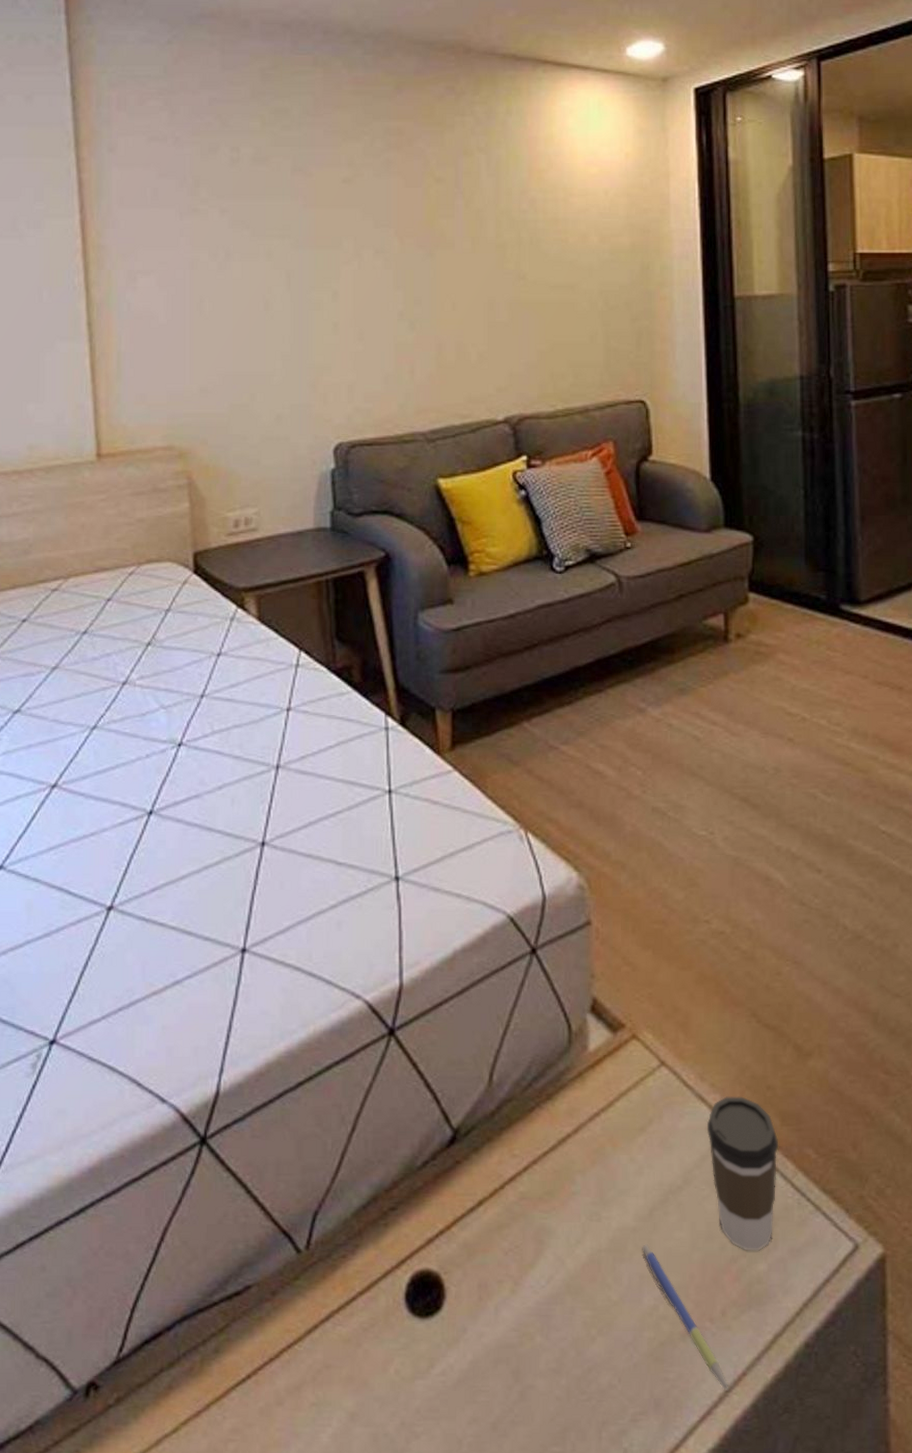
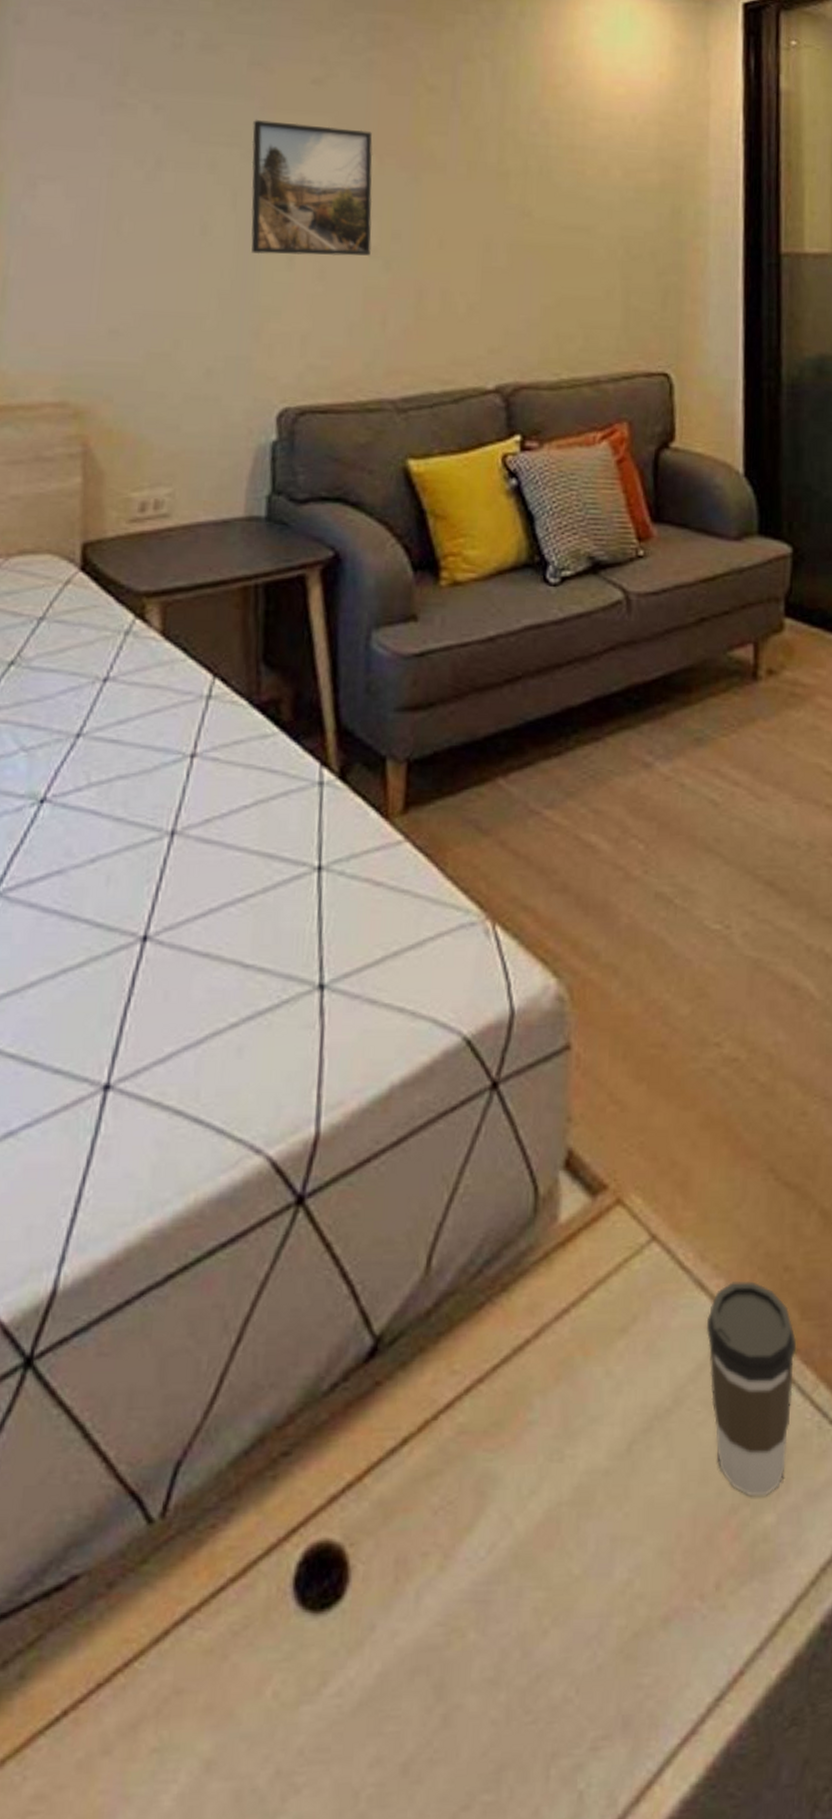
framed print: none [299,215,398,323] -> present [251,120,373,256]
pen: present [642,1243,728,1392] -> none [615,1491,720,1700]

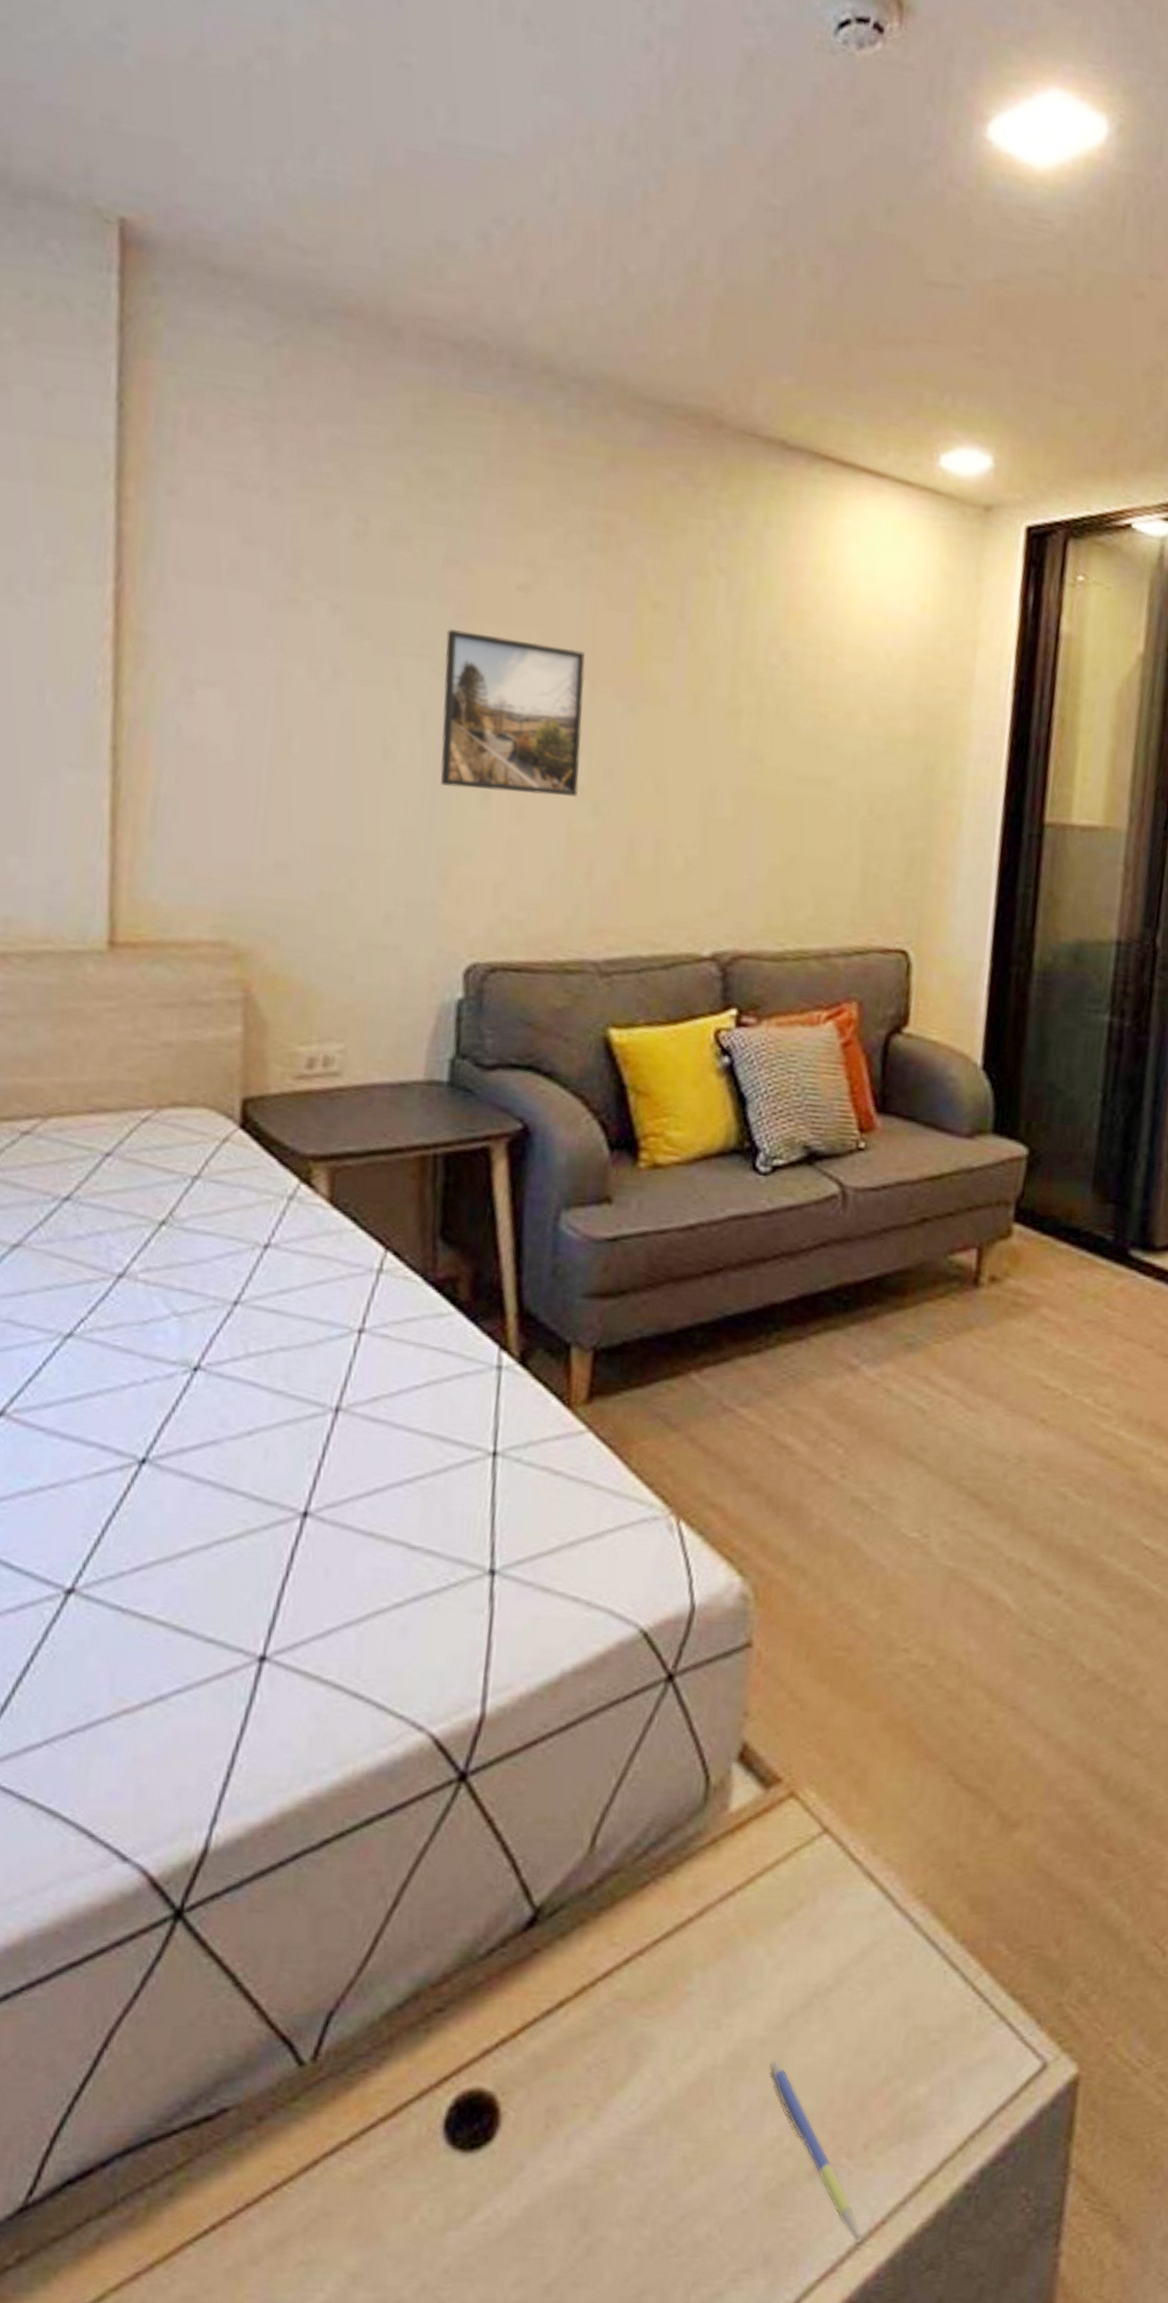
pen: none [615,1491,720,1700] -> present [770,2058,861,2244]
coffee cup: present [706,1281,797,1496] -> none [872,1875,963,2070]

